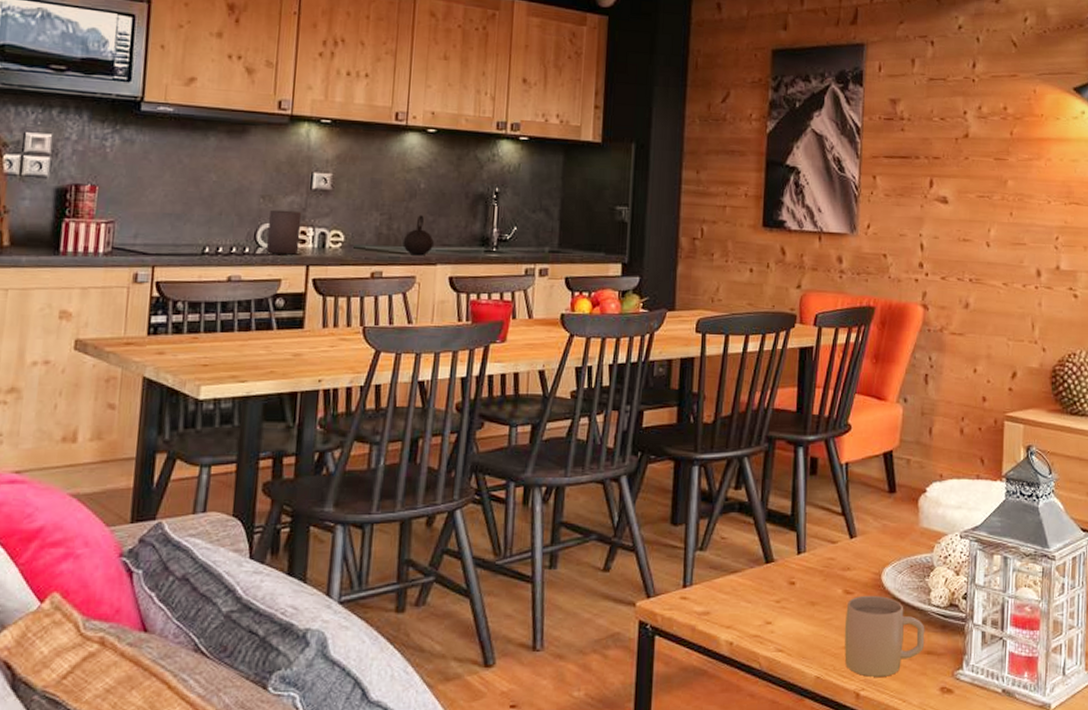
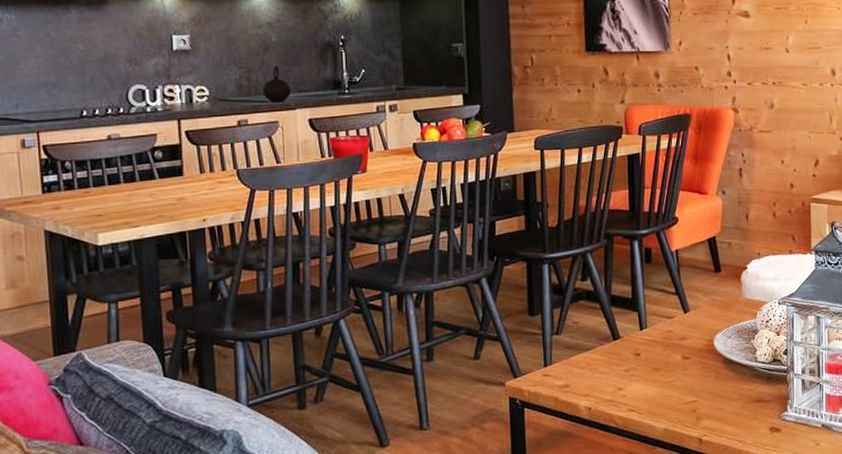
canister: present [265,209,302,255] -> none [137,71,169,112]
mug: present [844,595,925,677] -> none [685,358,754,425]

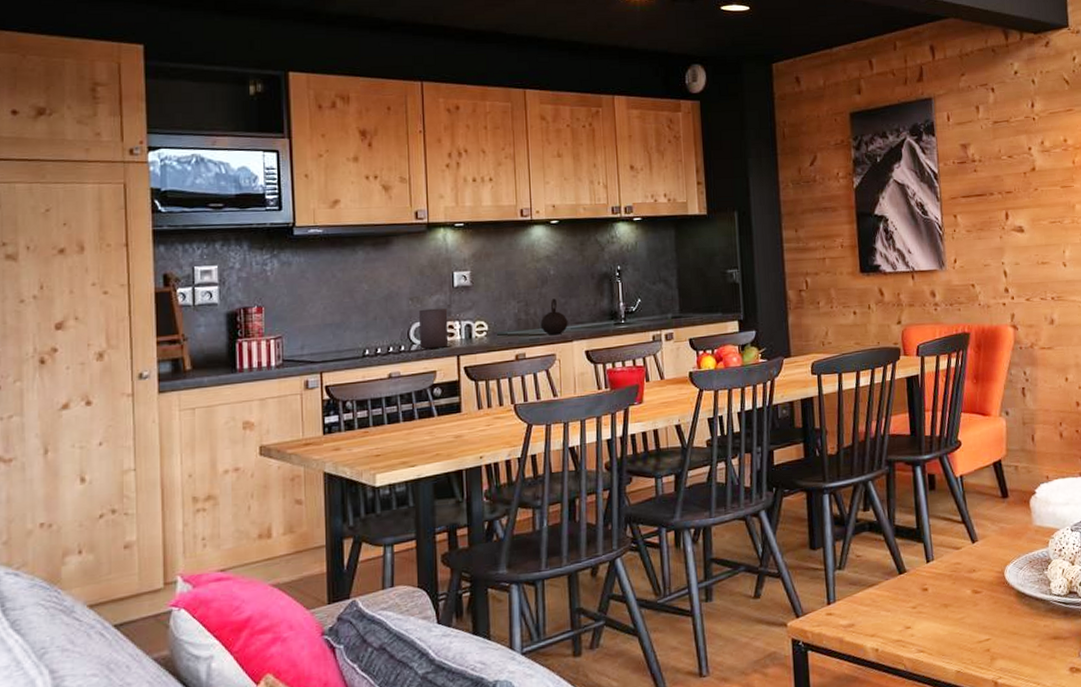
canister: none [137,71,169,112] -> present [419,308,449,349]

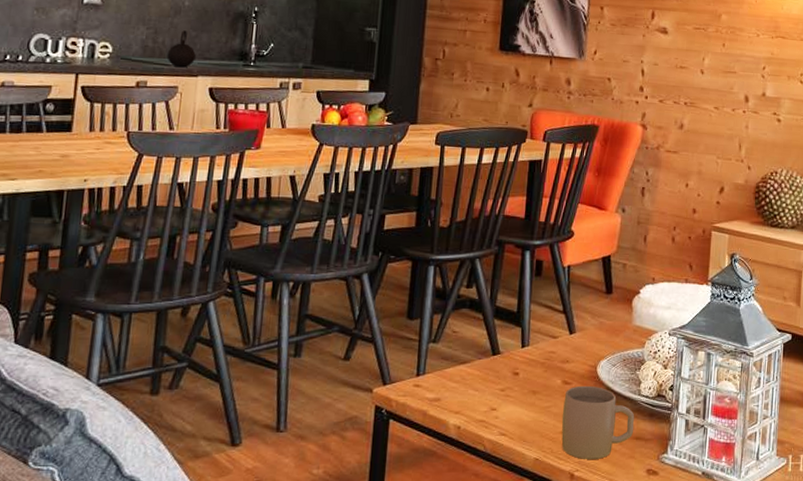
canister: present [419,308,449,349] -> none [38,21,73,64]
mug: none [976,591,1051,666] -> present [561,385,635,459]

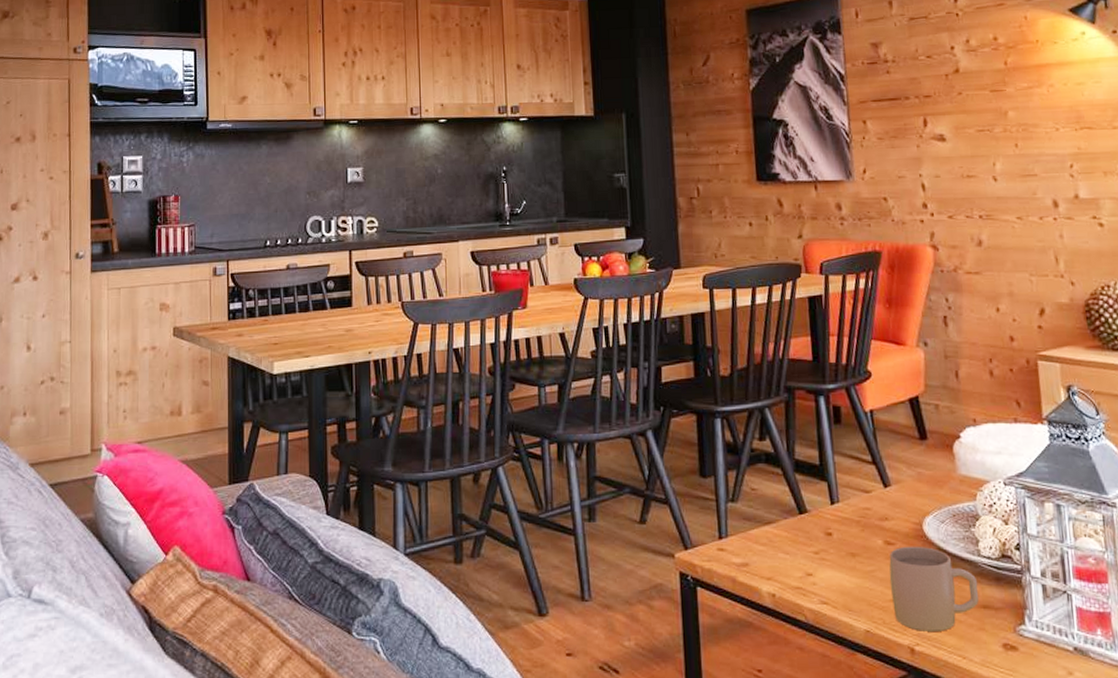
kettle: present [167,30,196,68] -> none [428,197,454,235]

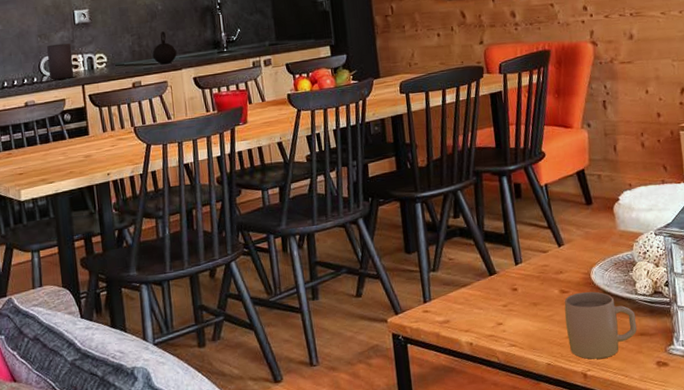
canister: none [314,203,342,243] -> present [47,43,74,80]
kettle: none [428,197,454,235] -> present [152,31,177,65]

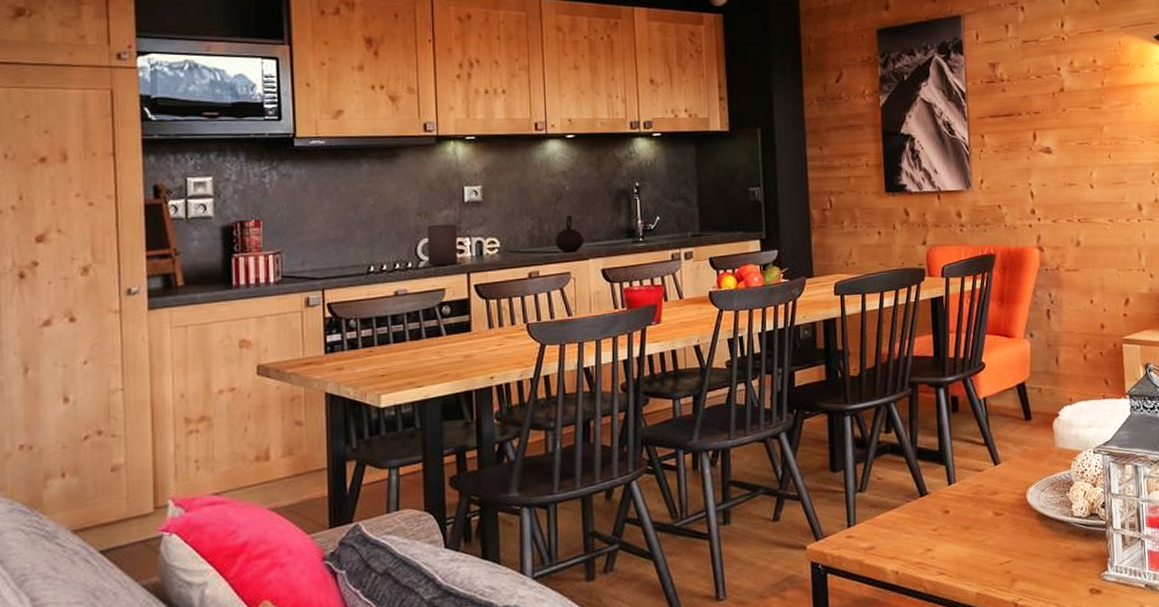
mug: present [564,291,637,360] -> none [997,513,1072,588]

